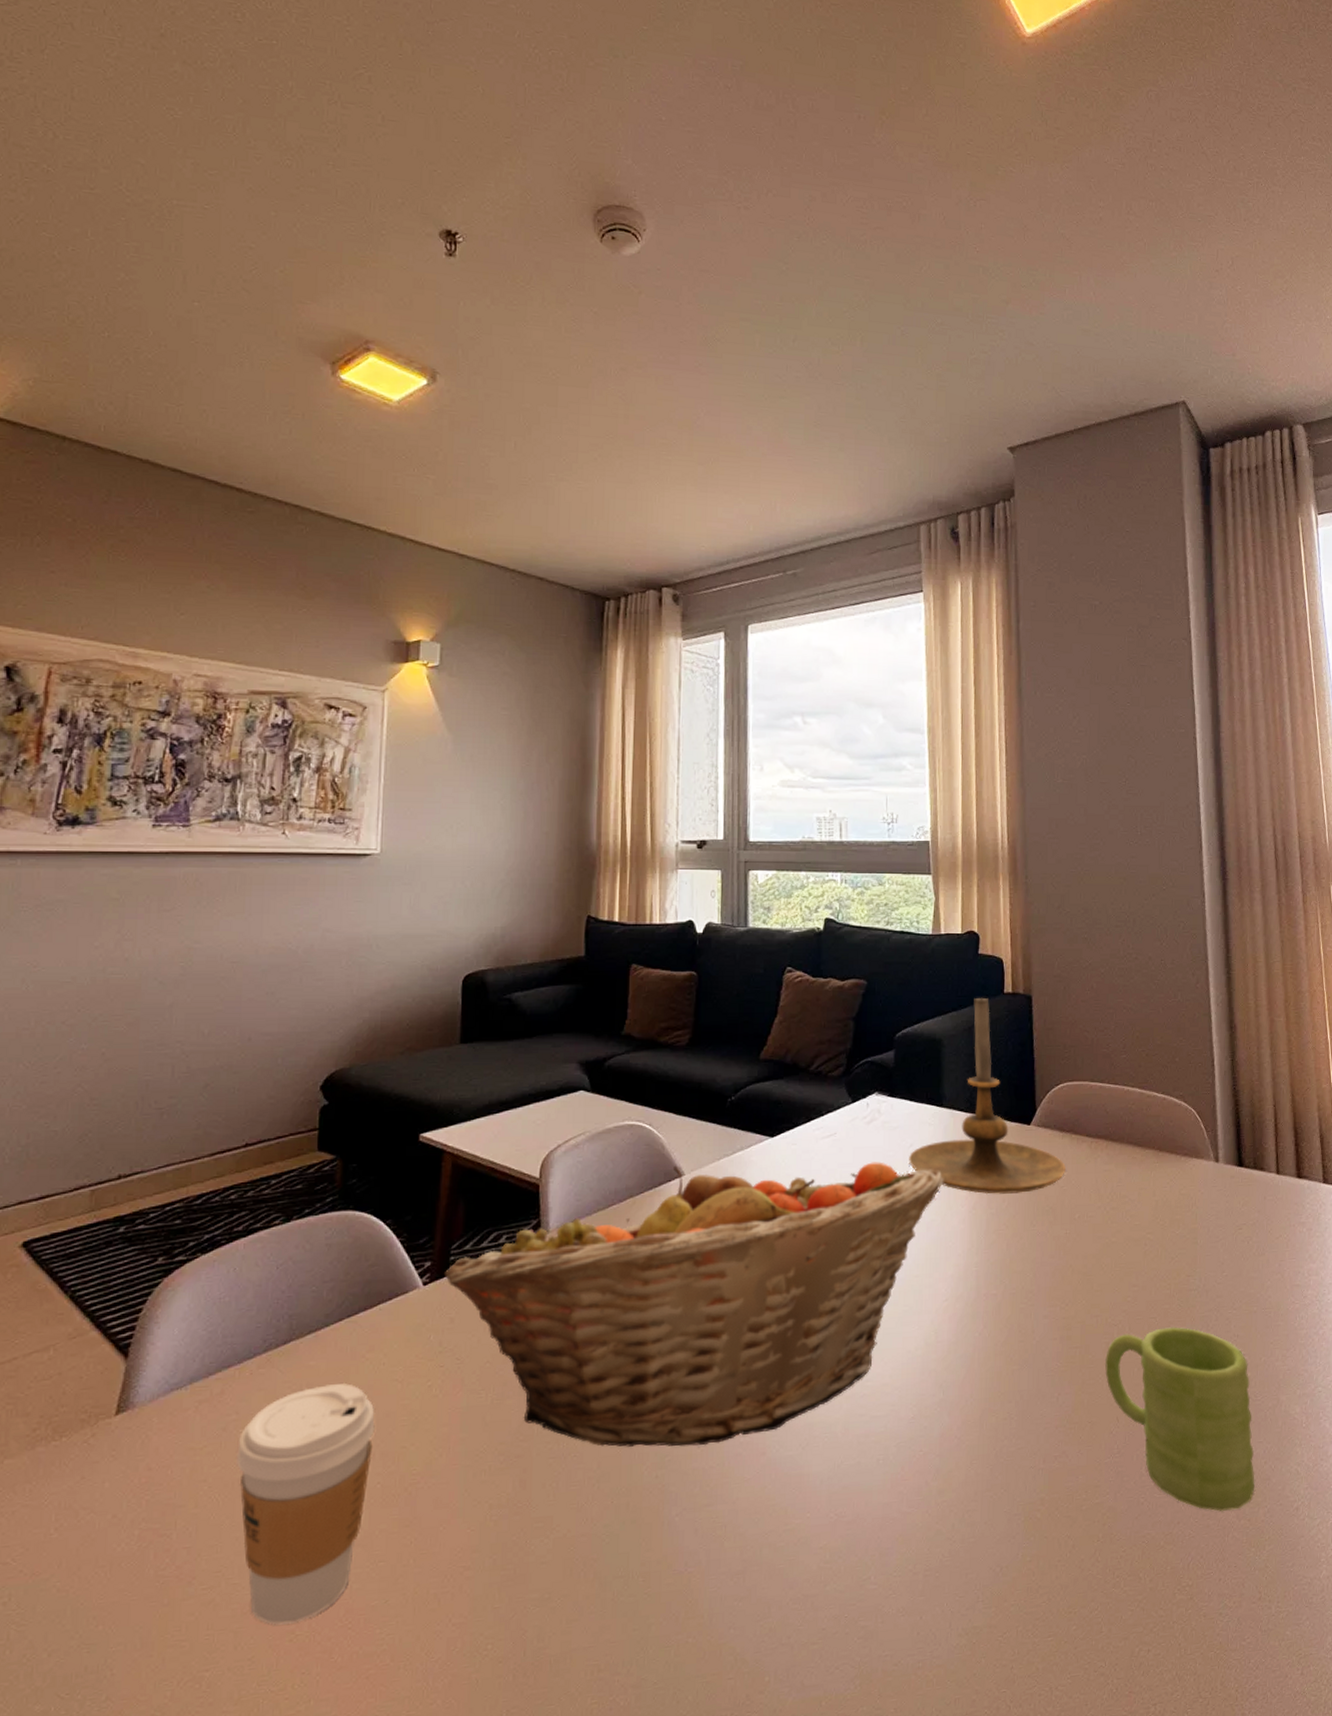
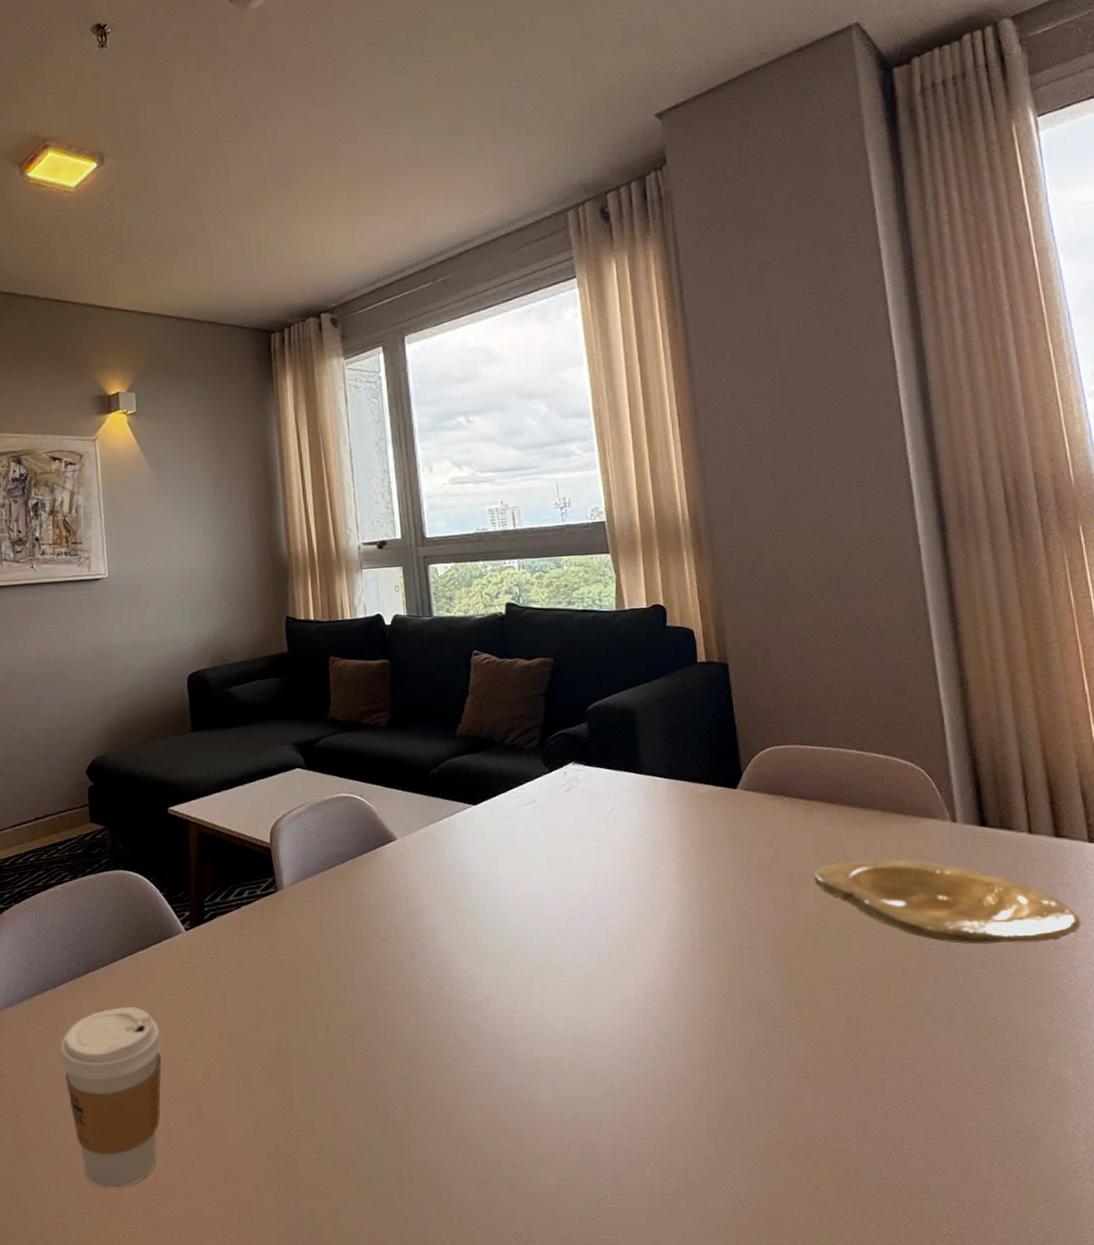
fruit basket: present [445,1162,944,1447] -> none [202,826,649,1073]
candle holder: present [909,996,1066,1195] -> none [611,667,779,856]
plate: none [1093,1198,1314,1284] -> present [813,859,1082,944]
mug: present [1105,1327,1255,1511] -> none [838,985,1022,1167]

